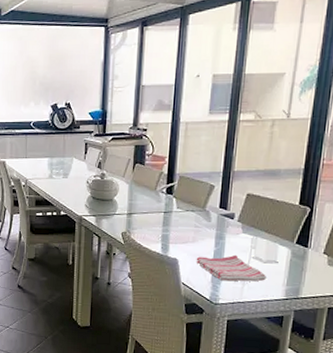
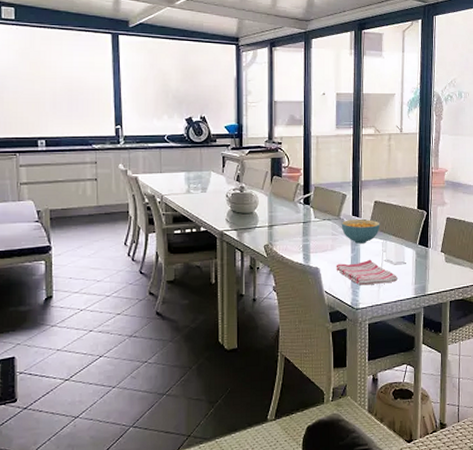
cereal bowl: none [205,212,252,238] -> present [341,219,380,244]

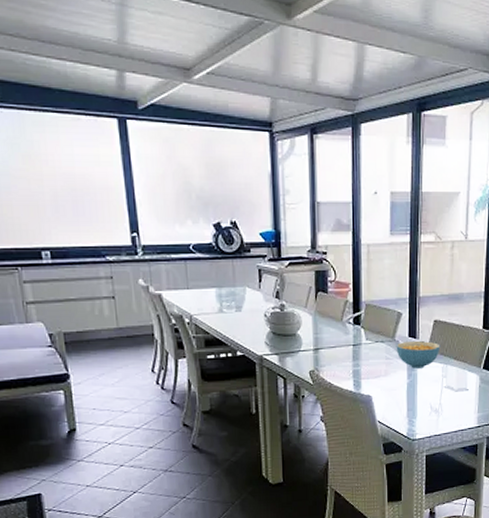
dish towel: present [336,259,397,285] -> none [390,385,459,414]

